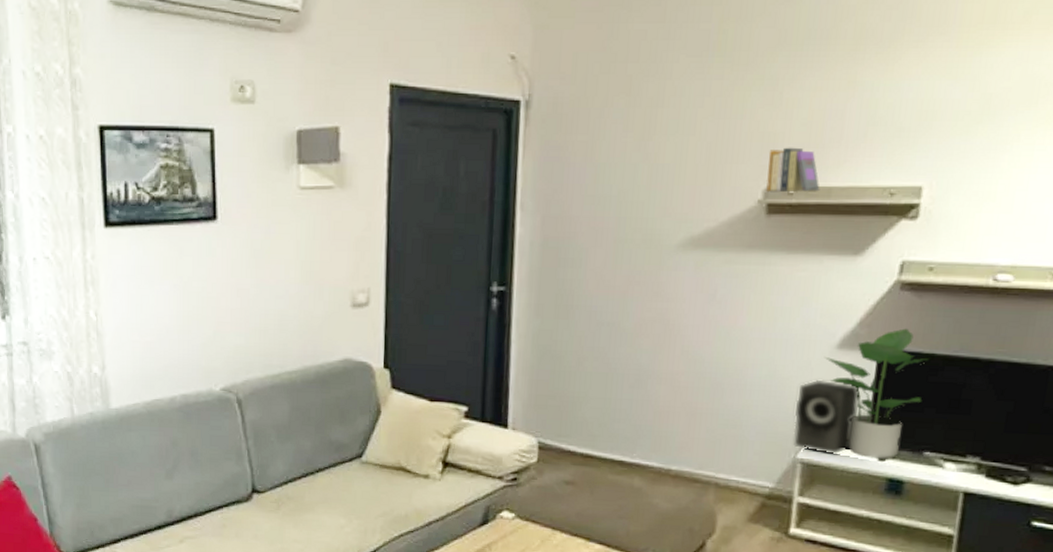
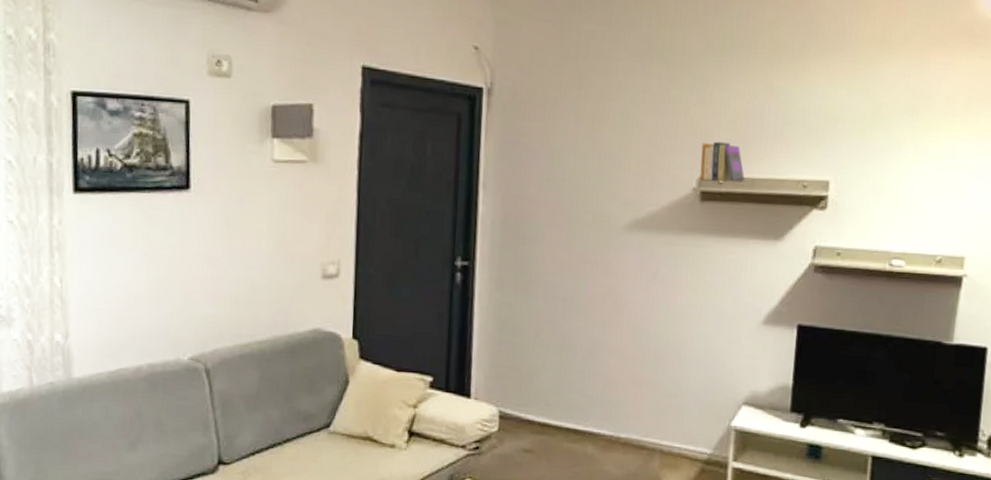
speaker: present [792,379,860,455] -> none [727,352,783,423]
potted plant: present [825,328,930,459] -> none [753,307,840,426]

